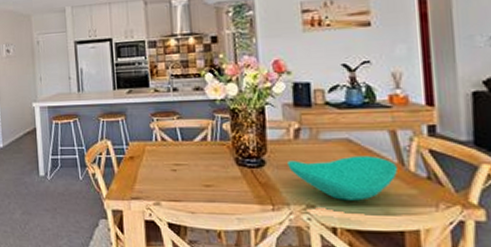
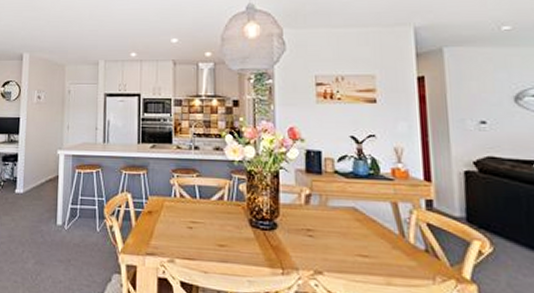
table top decor: present [288,155,399,201] -> none [298,224,400,270]

